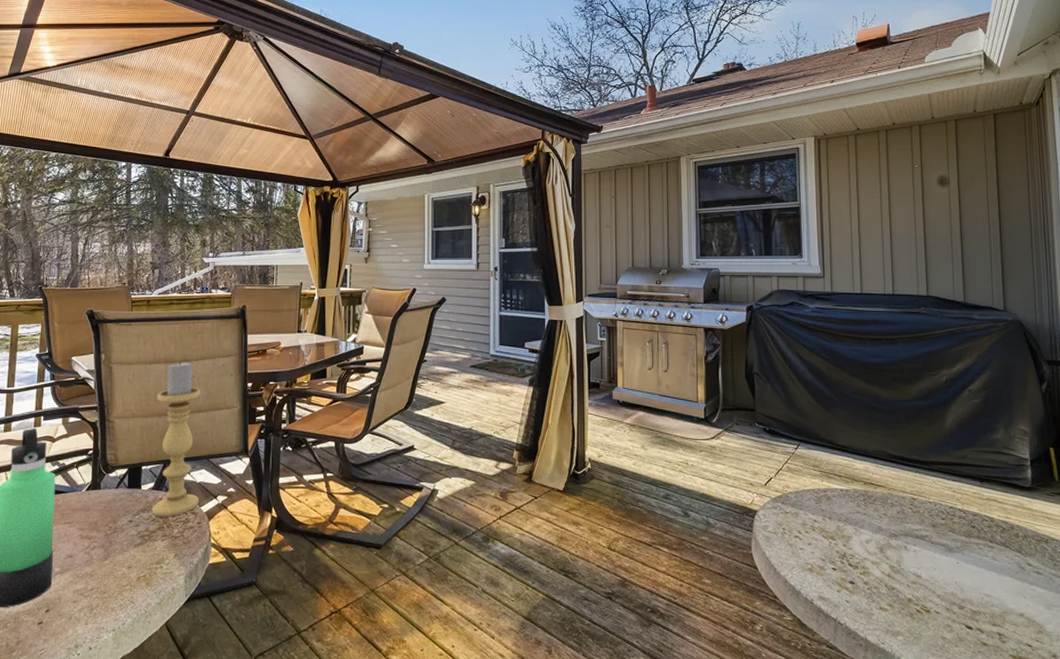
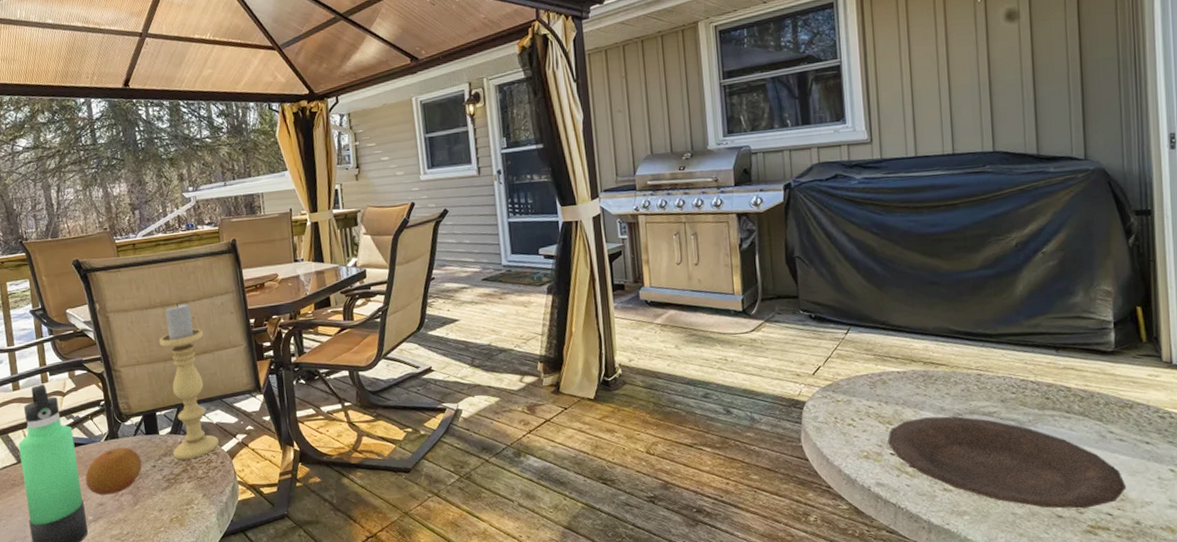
fruit: none [59,499,119,547] -> present [85,447,142,495]
plate: none [830,535,1044,638] -> present [887,416,1127,509]

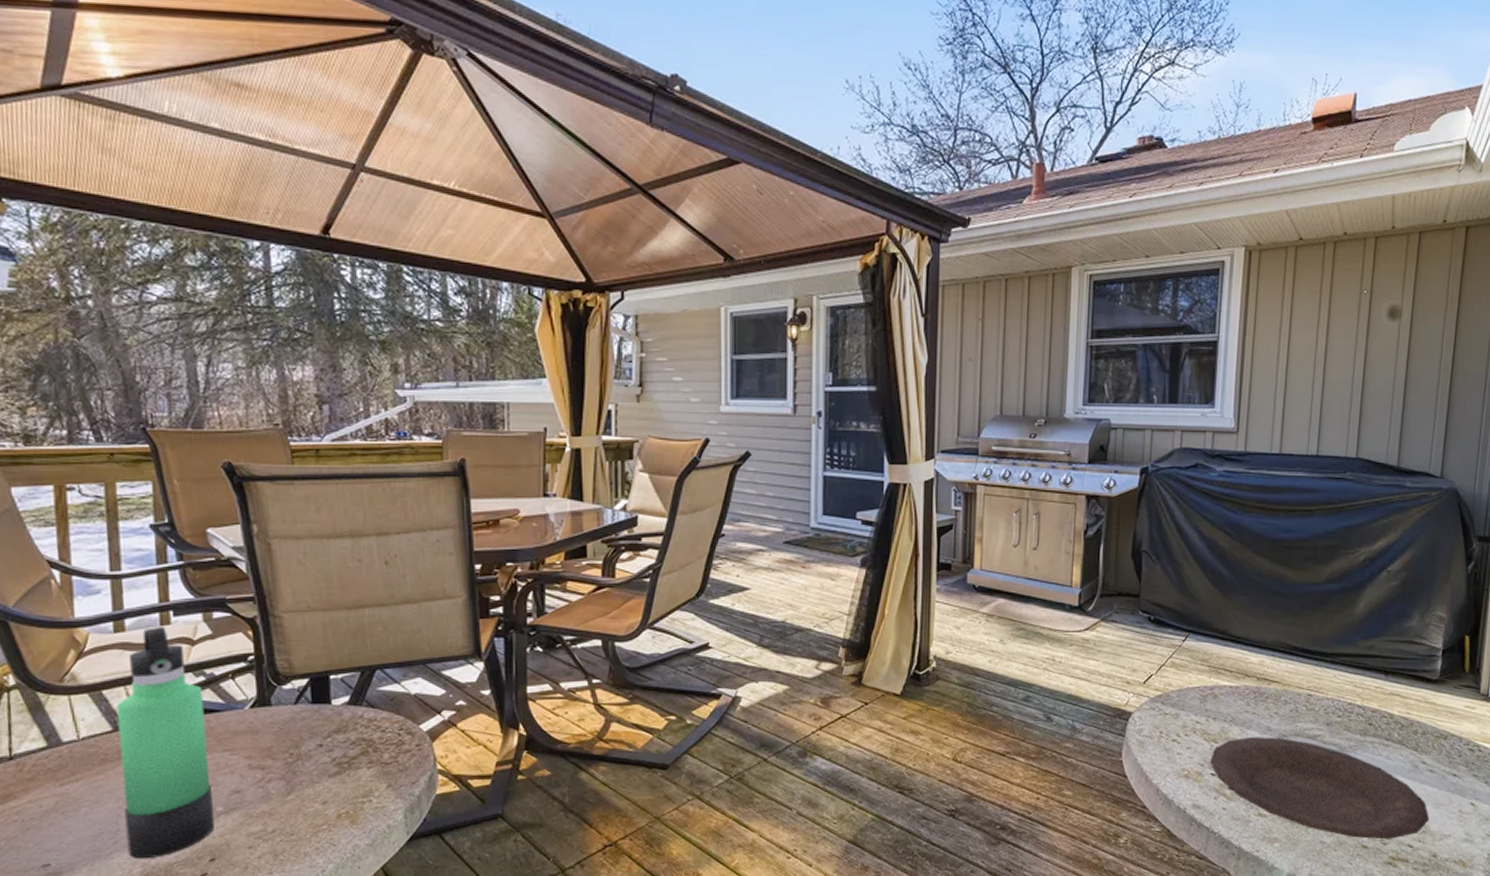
fruit: present [85,447,142,495] -> none [216,718,302,780]
candle holder: present [159,302,219,460] -> none [342,533,416,739]

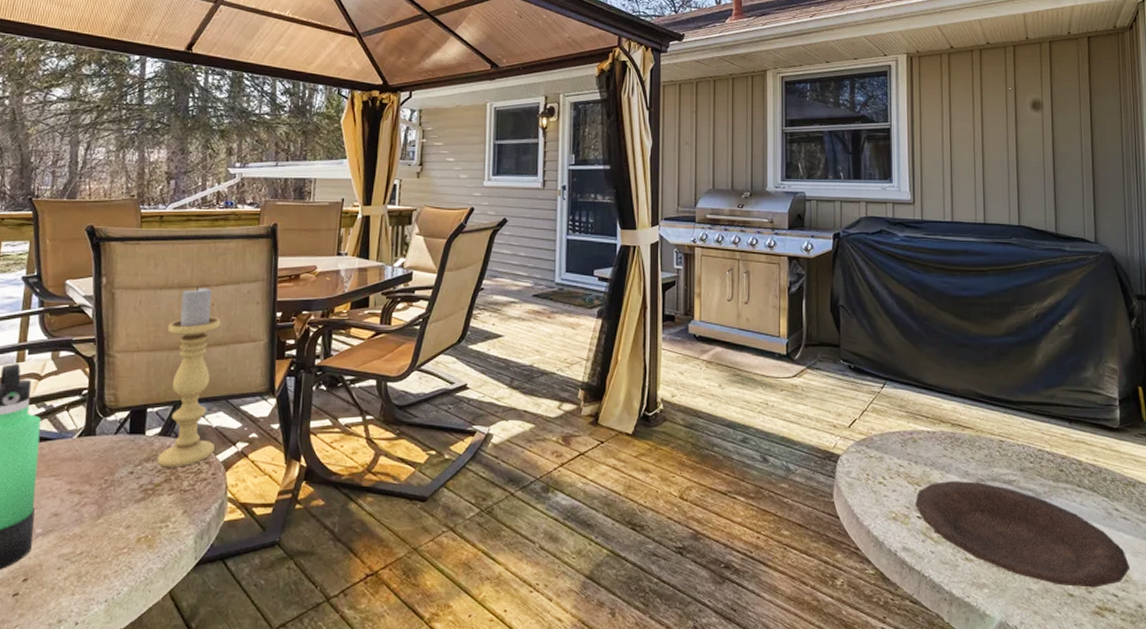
candle holder: none [342,533,416,739] -> present [157,285,222,467]

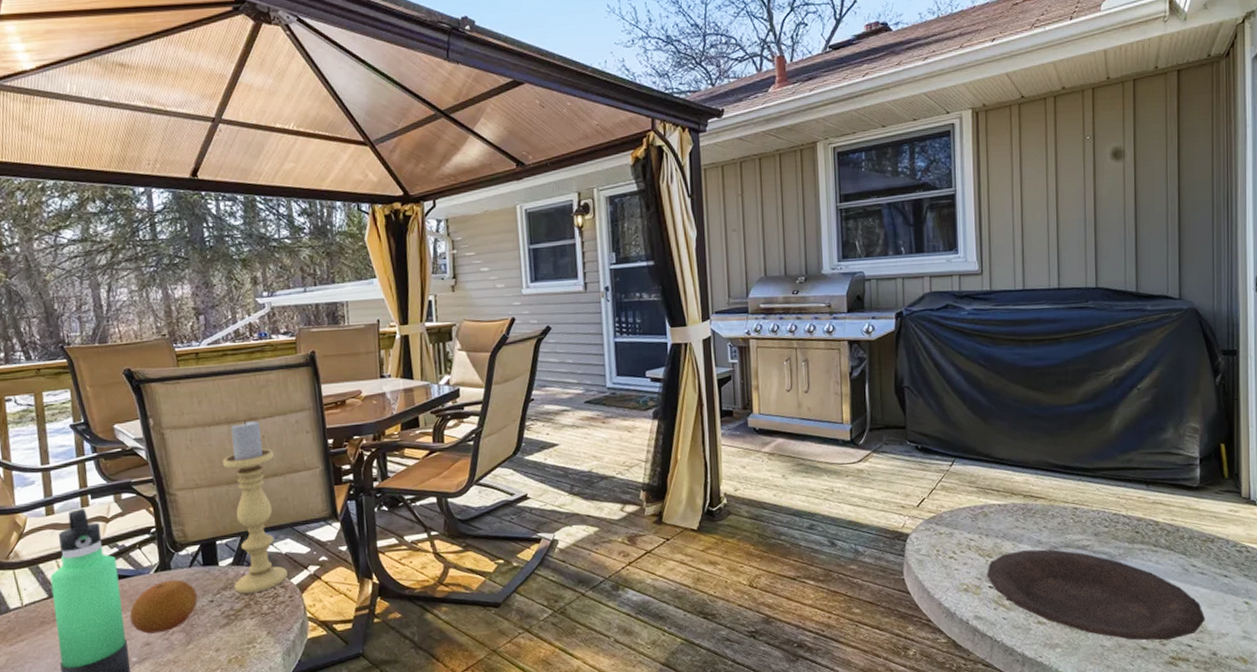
fruit: none [42,447,117,503] -> present [129,579,197,634]

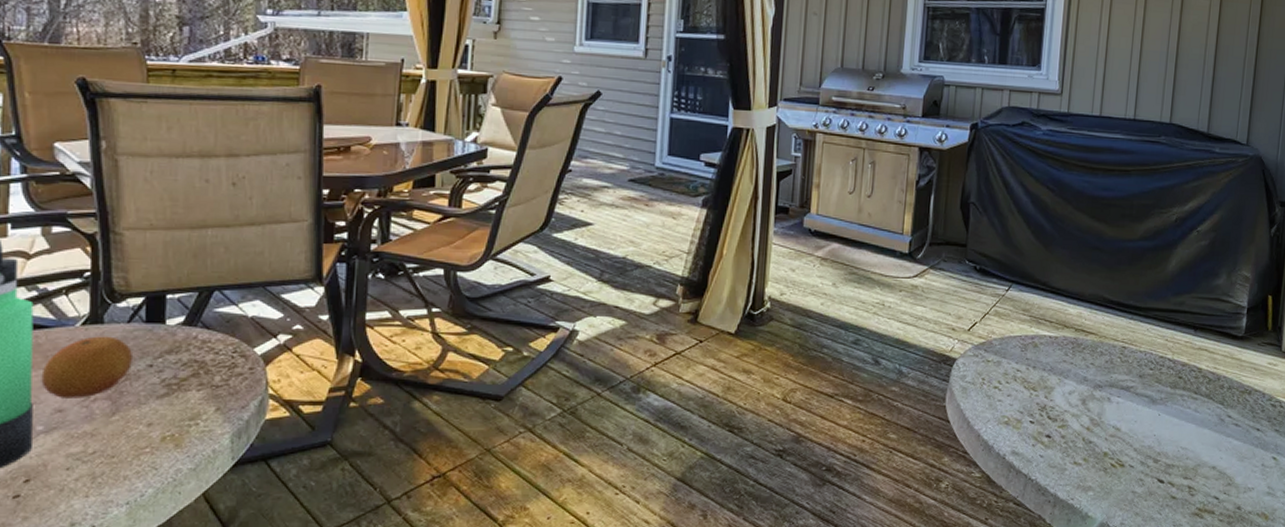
candle holder: present [222,419,288,594] -> none [182,154,255,361]
plate: present [987,549,1206,641] -> none [1029,385,1235,491]

